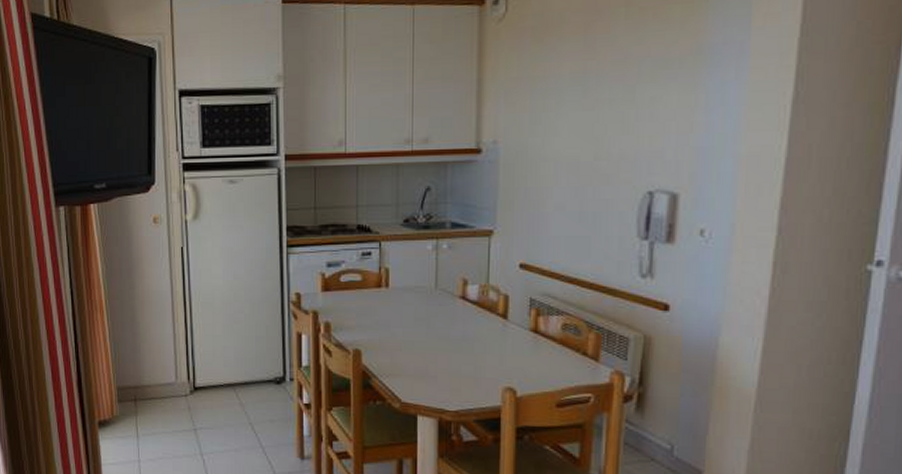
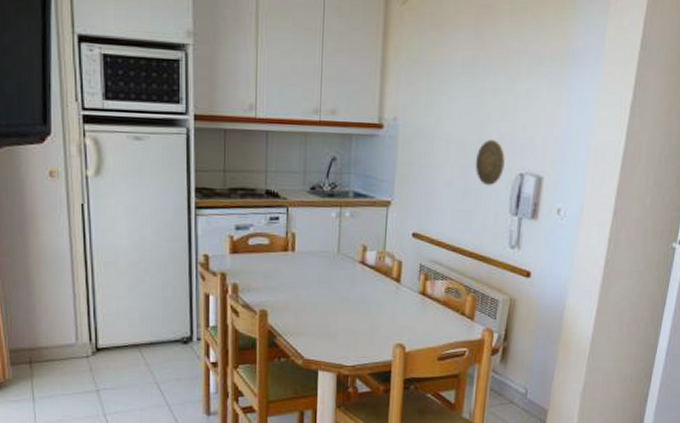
decorative plate: none [591,156,628,208] -> present [475,140,505,186]

